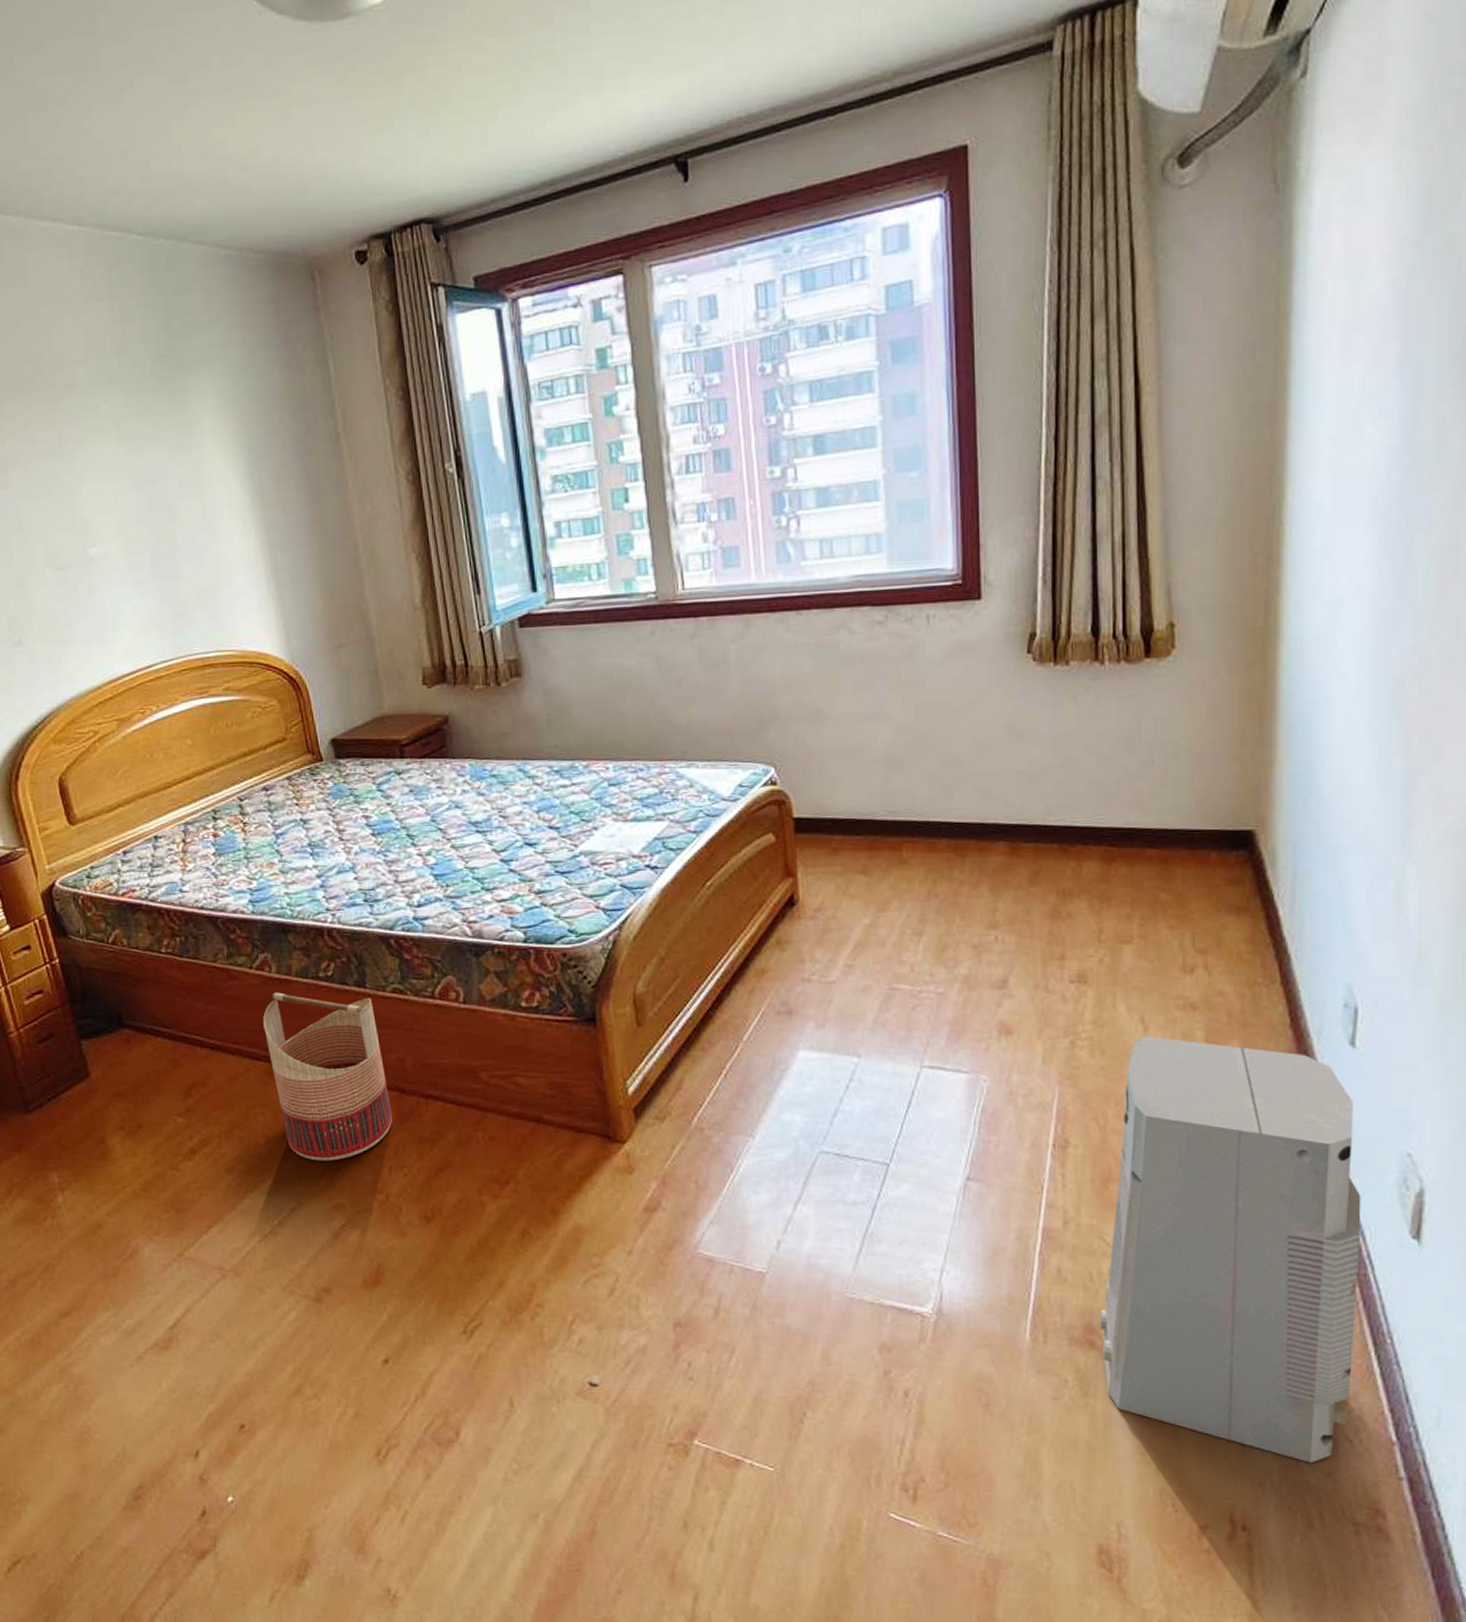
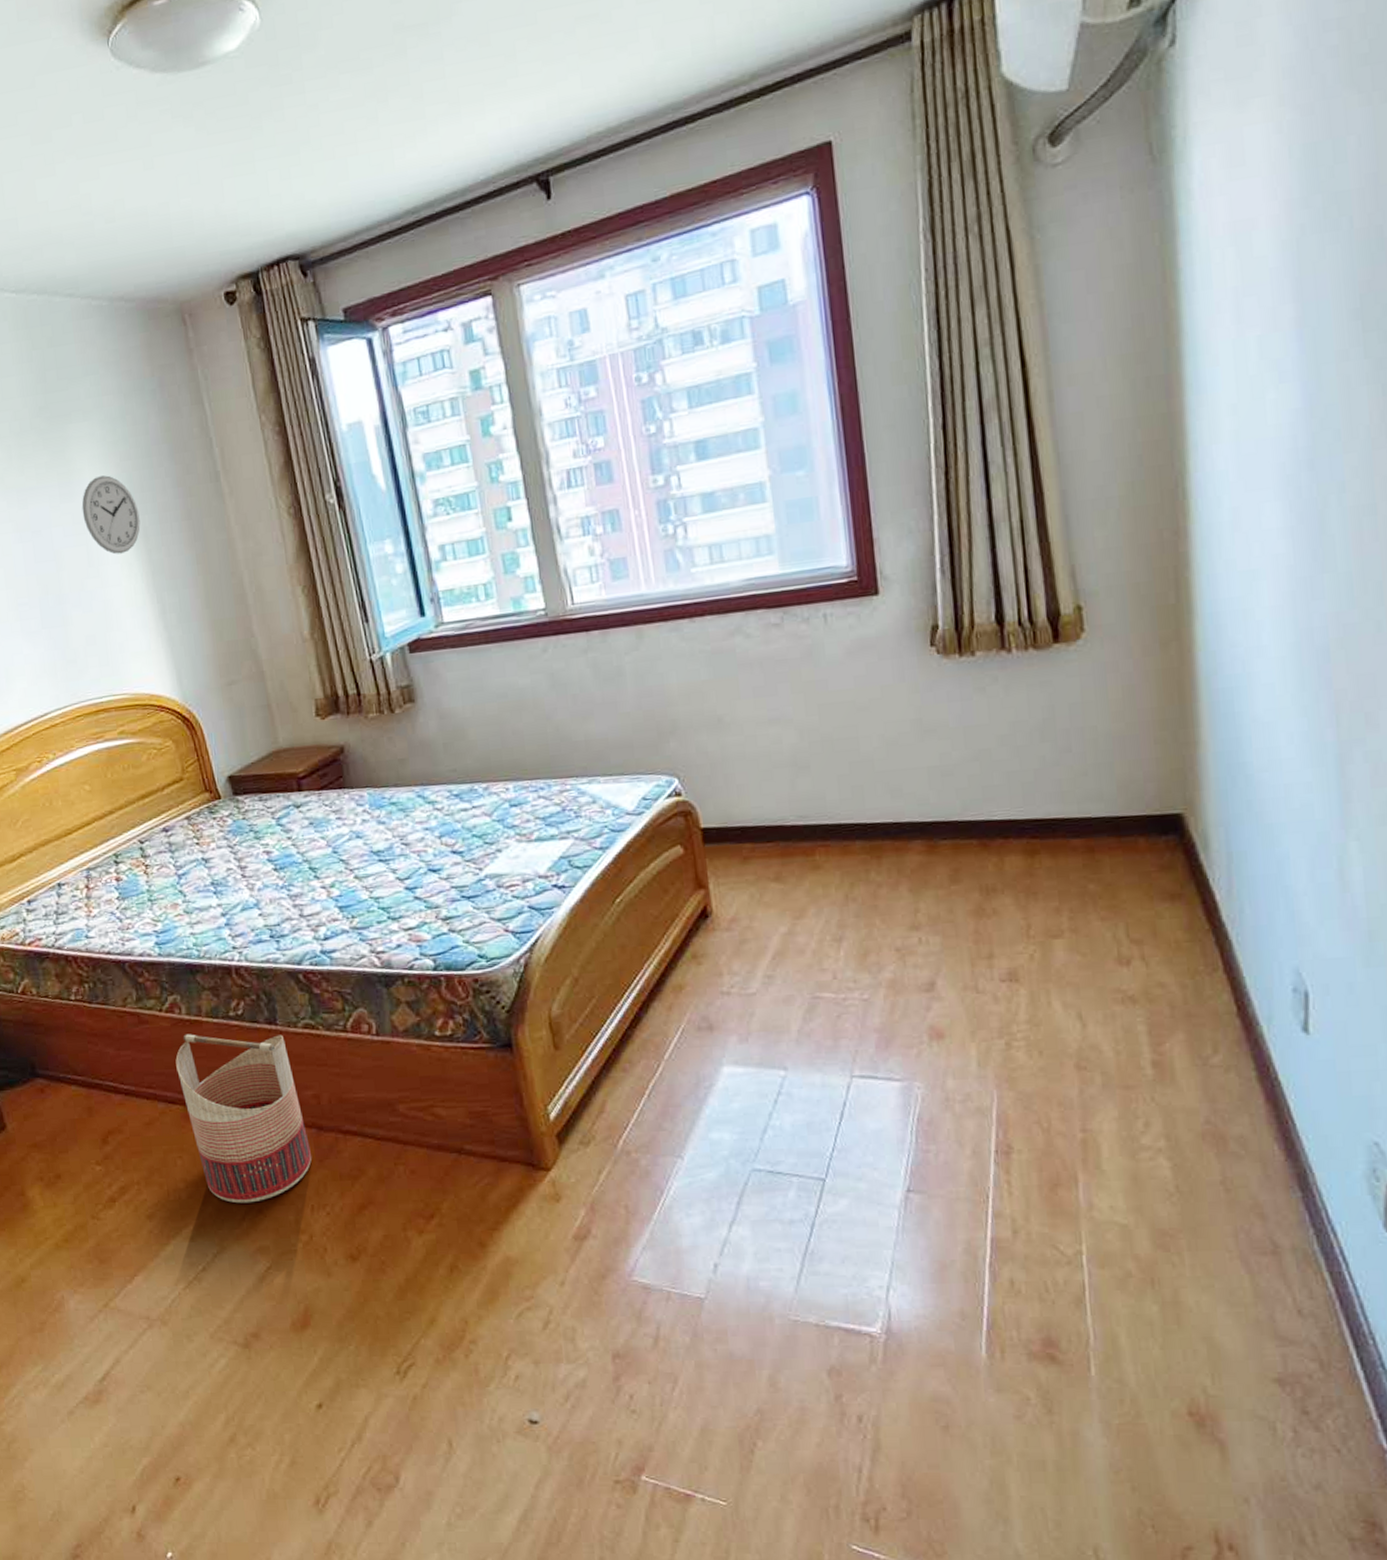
wall clock: none [199,428,257,509] -> present [81,475,141,555]
air purifier: present [1100,1036,1362,1463] -> none [1058,1032,1334,1476]

